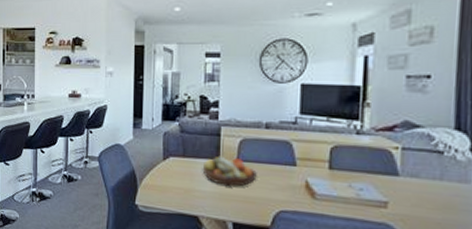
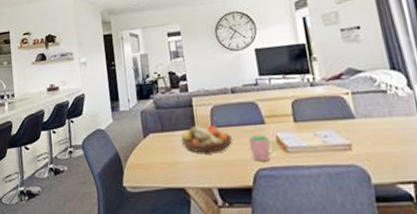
cup: none [274,176,306,204] -> present [248,135,278,162]

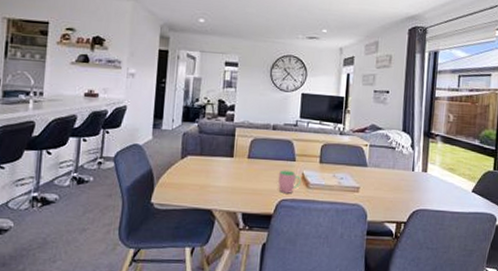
fruit bowl: present [181,125,232,153] -> none [218,154,264,181]

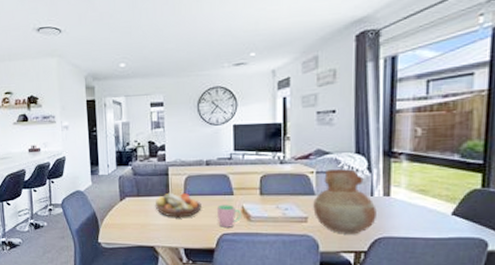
fruit bowl: none [218,154,264,181] -> present [156,192,202,217]
vase: none [365,144,416,206] -> present [313,169,377,234]

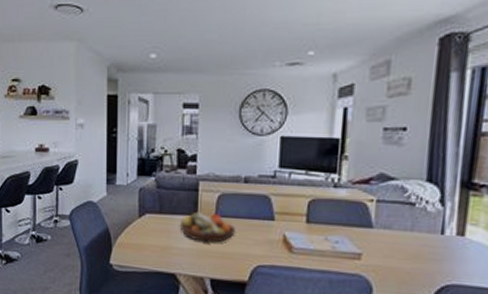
cup: present [216,204,242,227] -> none [252,230,283,259]
vase: present [313,169,377,234] -> none [369,199,447,279]

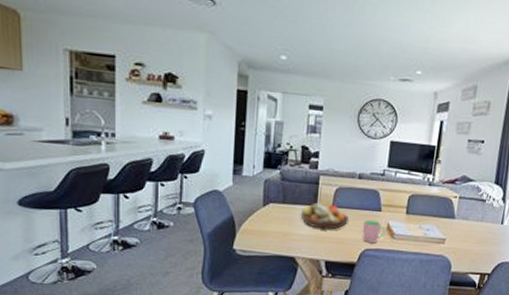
cup: none [252,230,283,259] -> present [362,220,387,243]

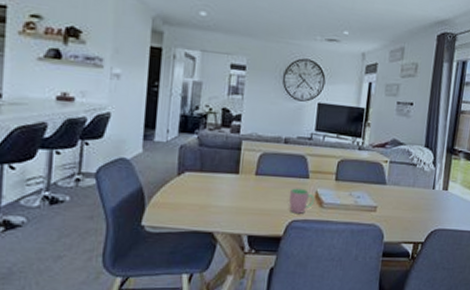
fruit bowl: present [301,202,349,230] -> none [221,170,274,200]

